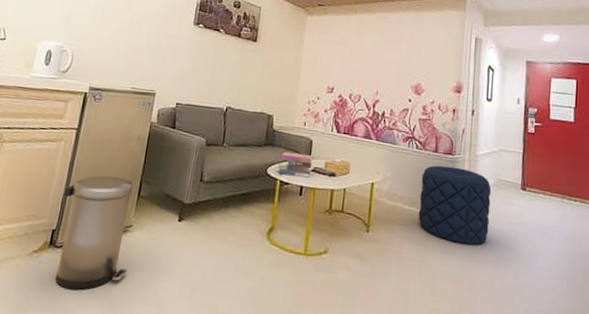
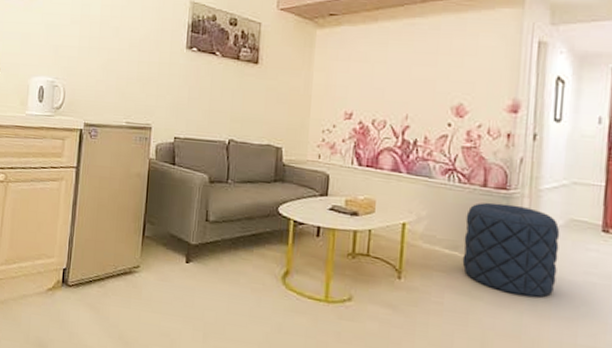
pedal bin: present [55,175,133,291] -> none [70,215,138,329]
books: present [277,151,312,178] -> none [290,188,330,217]

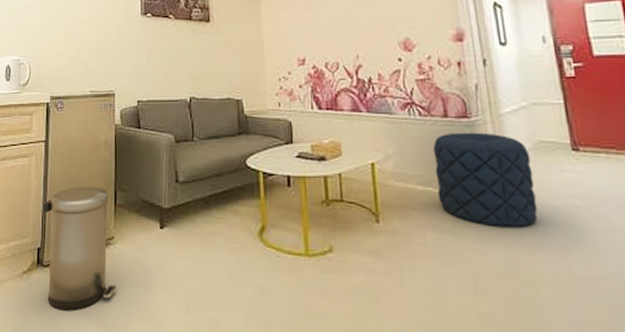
pedal bin: none [70,215,138,329] -> present [43,186,116,311]

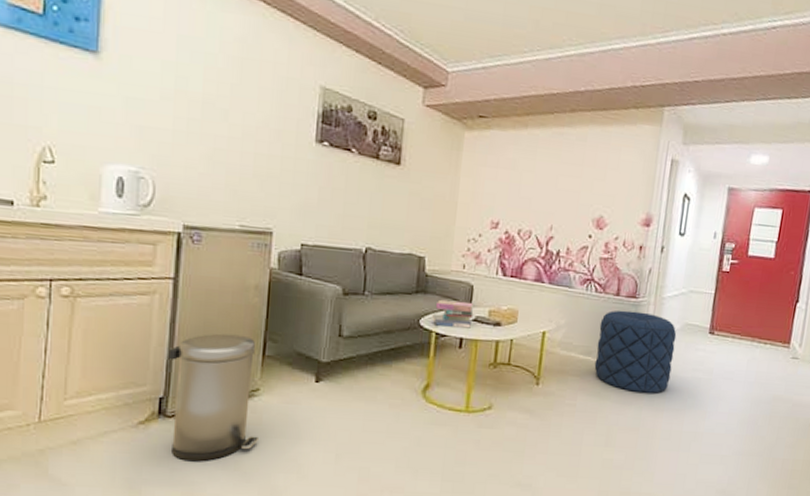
books: none [257,138,297,165] -> present [432,299,474,328]

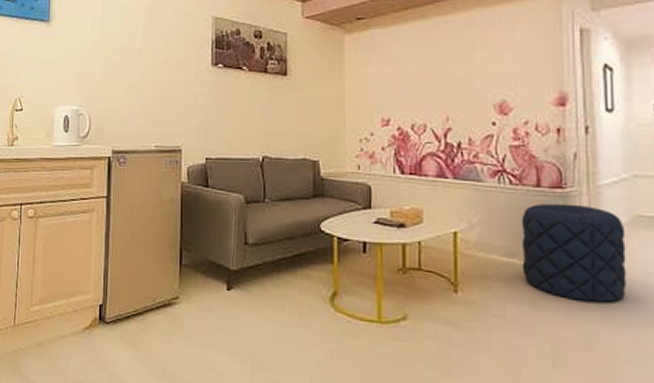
pedal bin: present [168,333,258,462] -> none [105,245,180,367]
books: present [432,299,474,328] -> none [332,202,374,231]

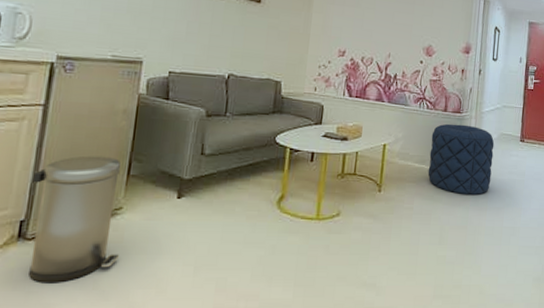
pedal bin: none [105,245,180,367] -> present [29,155,121,284]

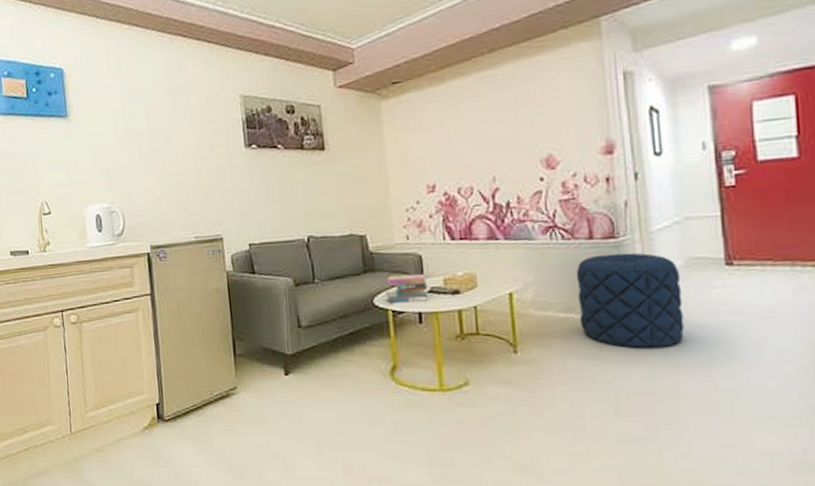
pedal bin: present [29,155,121,284] -> none [156,338,244,461]
books: none [287,118,324,143] -> present [385,273,428,303]

